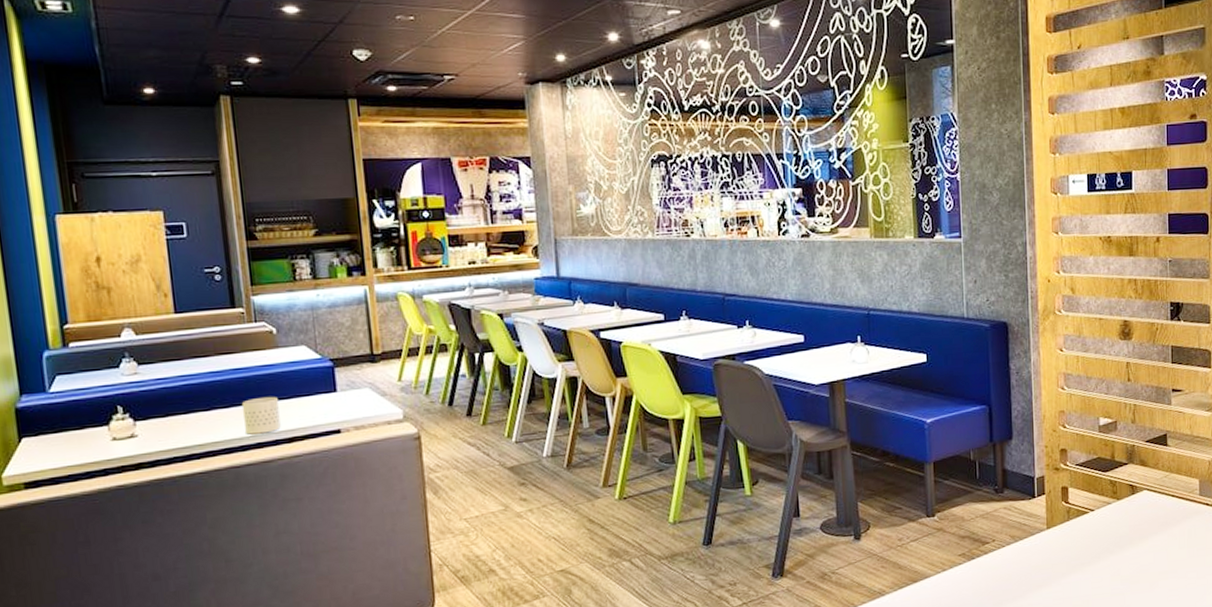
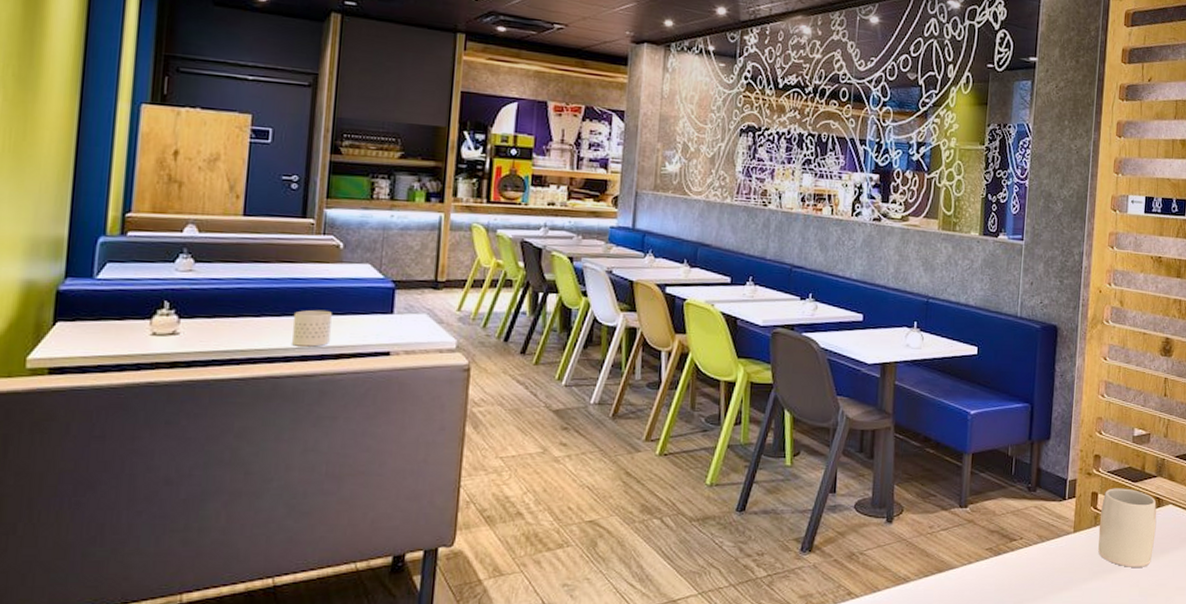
mug: none [1072,479,1132,558] -> present [1098,488,1157,567]

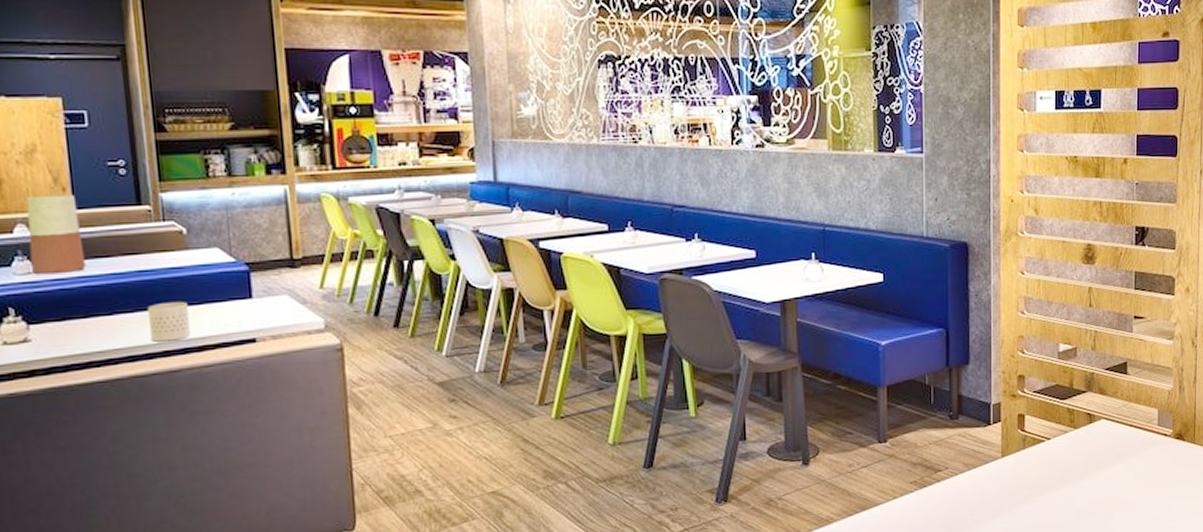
vase: none [193,200,247,274] -> present [26,194,86,275]
mug: present [1098,488,1157,567] -> none [1028,407,1089,488]

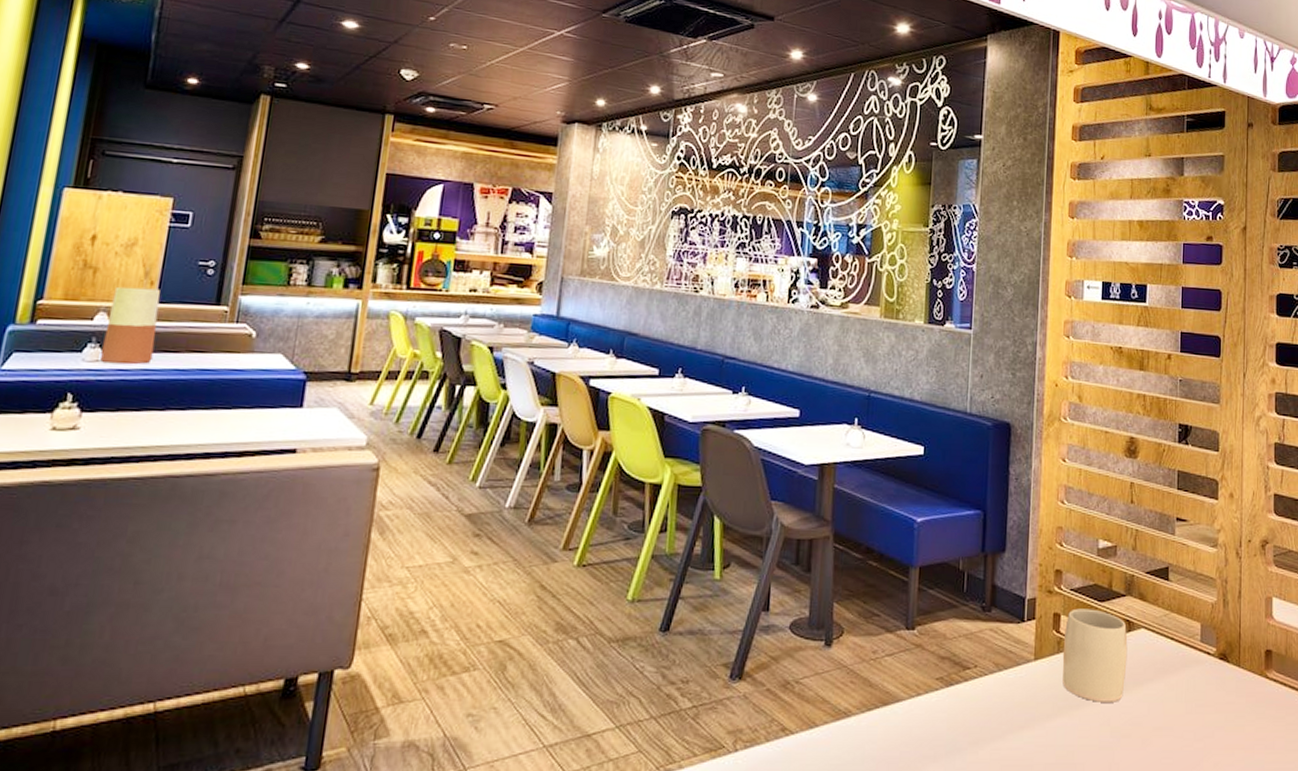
mug: present [146,301,190,342] -> none [195,403,239,443]
mug: none [1028,407,1089,488] -> present [1062,608,1128,702]

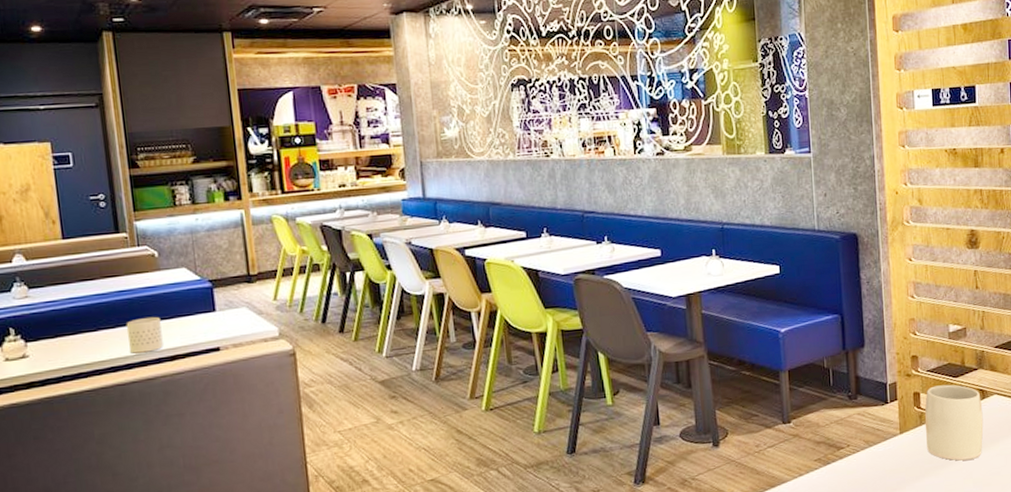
vase: present [100,286,160,365] -> none [22,226,74,298]
mug: none [195,403,239,443] -> present [125,316,163,354]

